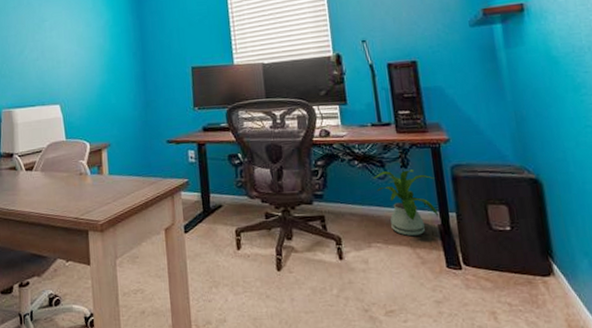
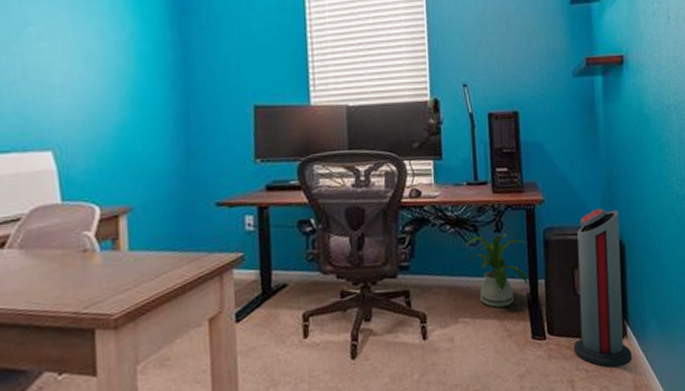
air purifier: none [487,147,563,305] -> present [573,208,632,368]

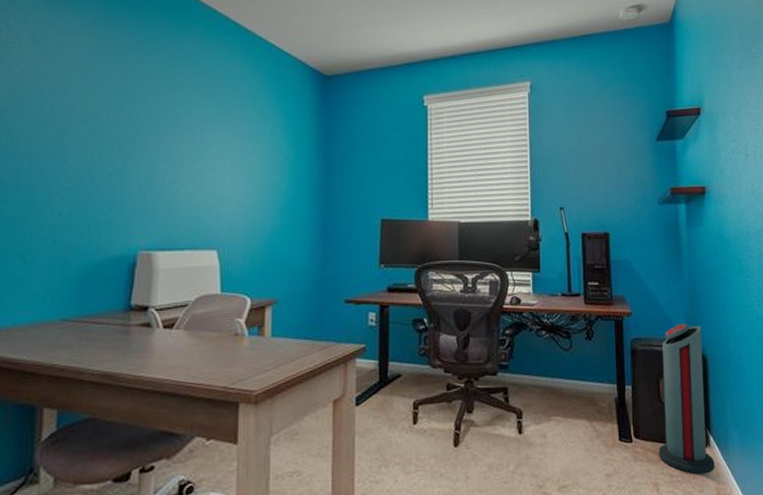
house plant: present [464,234,528,308] -> none [558,341,616,410]

